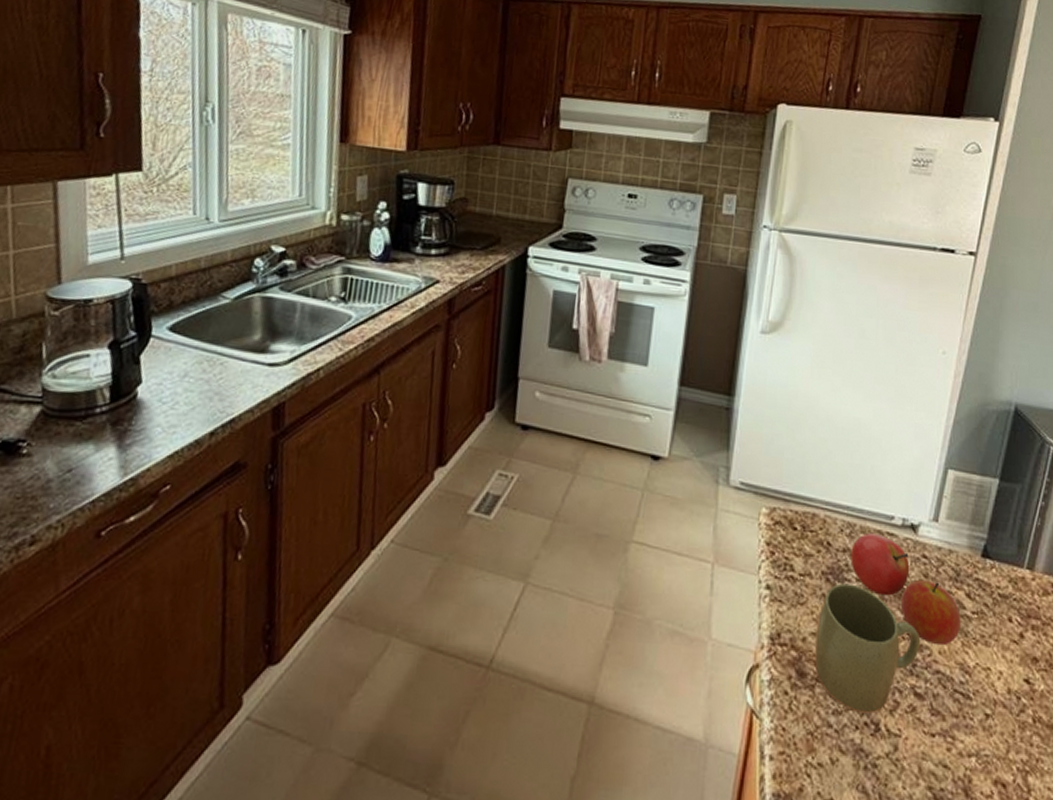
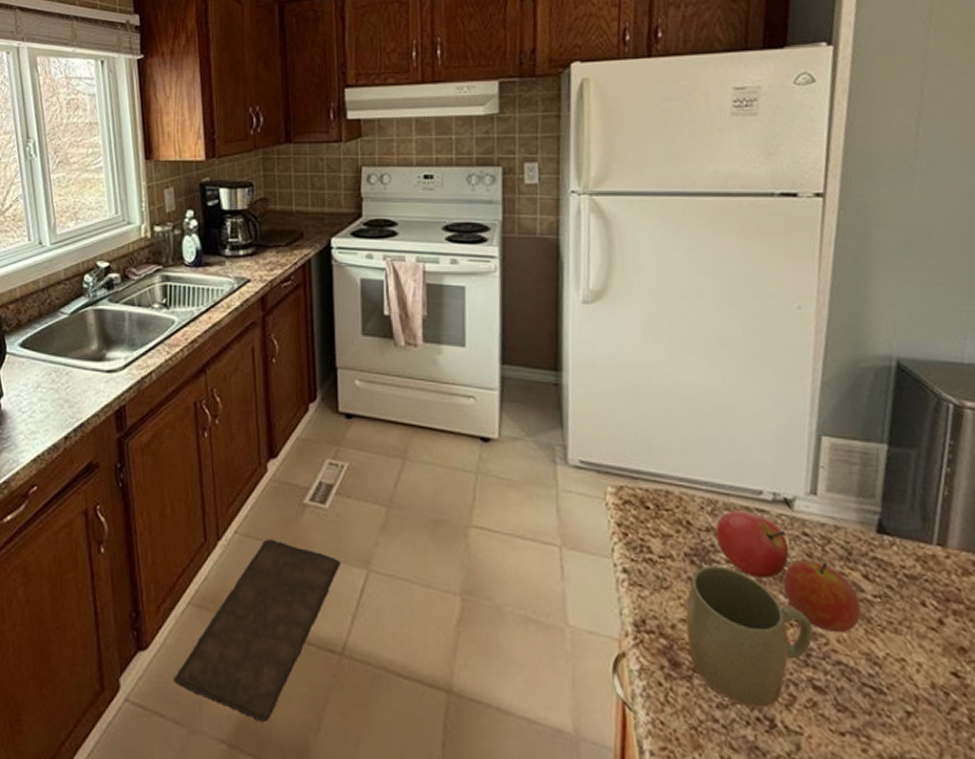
doormat: none [304,549,500,738] -> present [173,539,342,722]

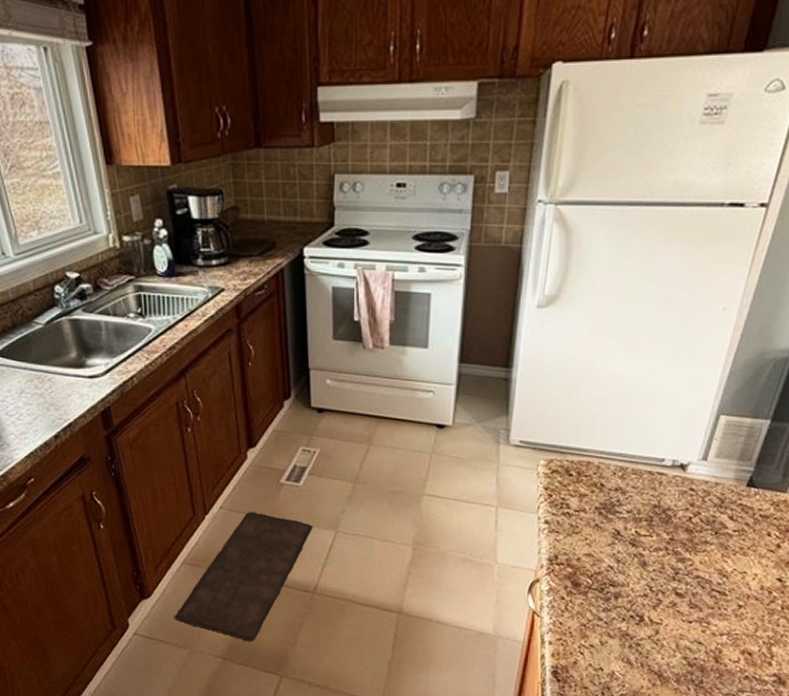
mug: present [685,565,814,708] -> none [587,515,684,609]
fruit: present [715,510,790,579] -> none [622,474,677,523]
fruit: present [783,559,861,634] -> none [667,508,723,558]

